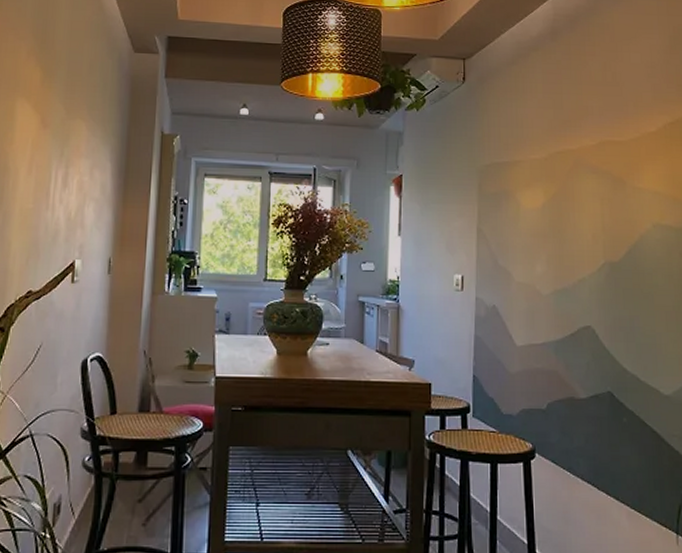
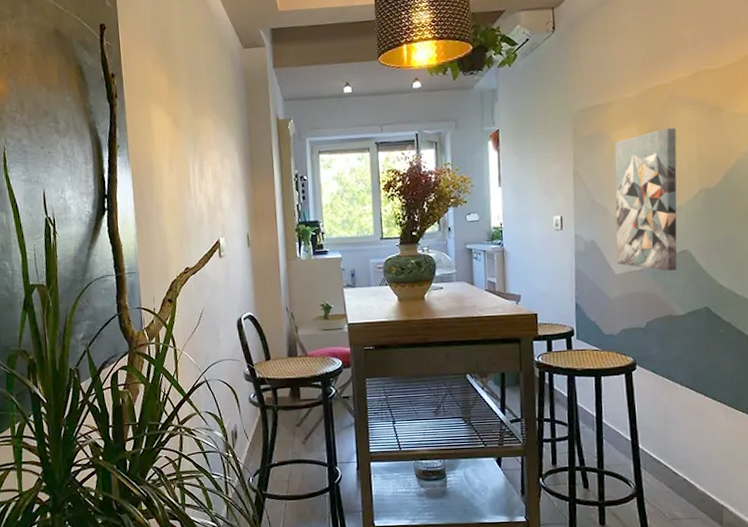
wall art: none [518,194,582,347] -> present [615,127,677,271]

